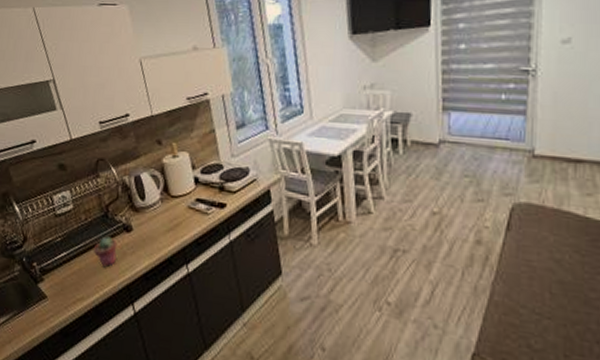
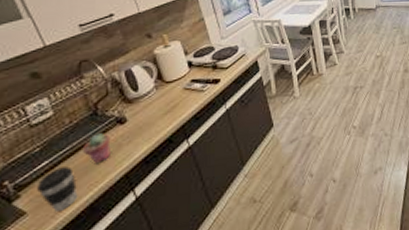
coffee cup: none [56,261,87,304] -> present [37,166,78,212]

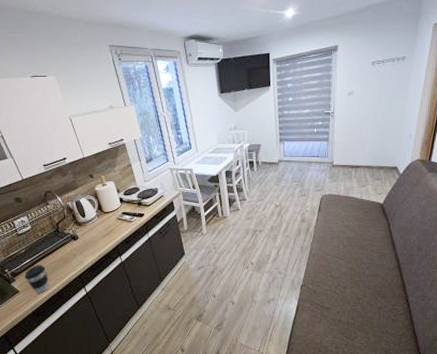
potted succulent: present [82,133,111,163] -> none [50,245,69,265]

